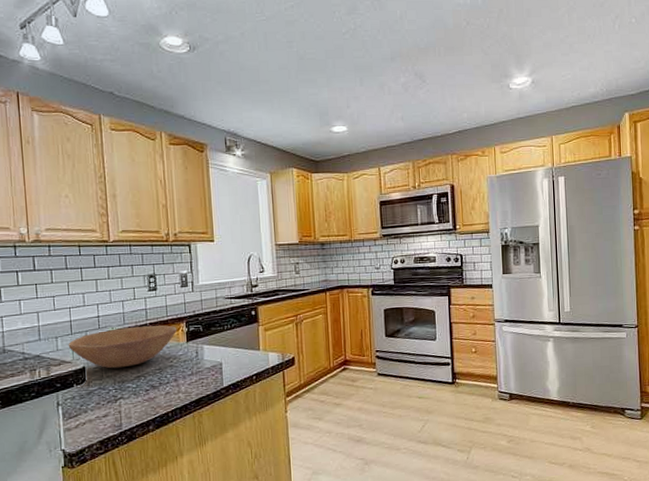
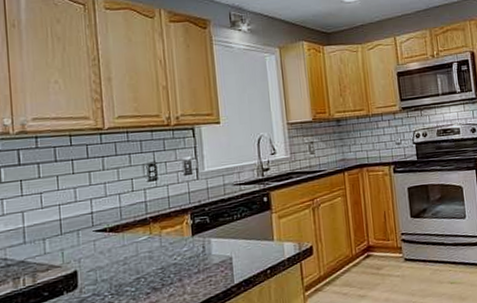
bowl: present [68,325,177,369] -> none [57,218,181,271]

